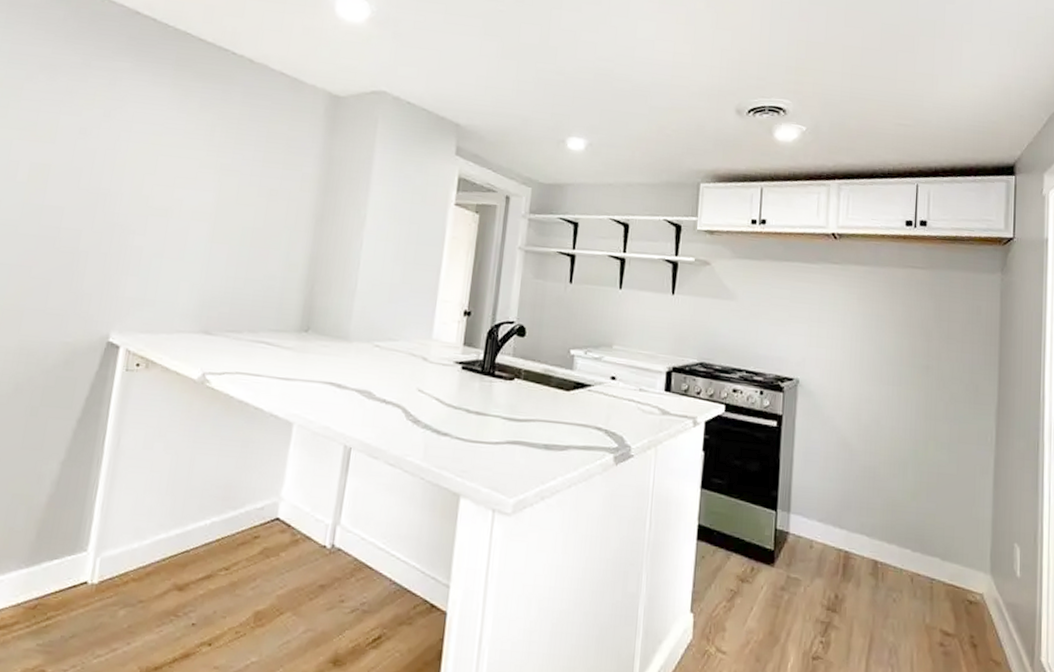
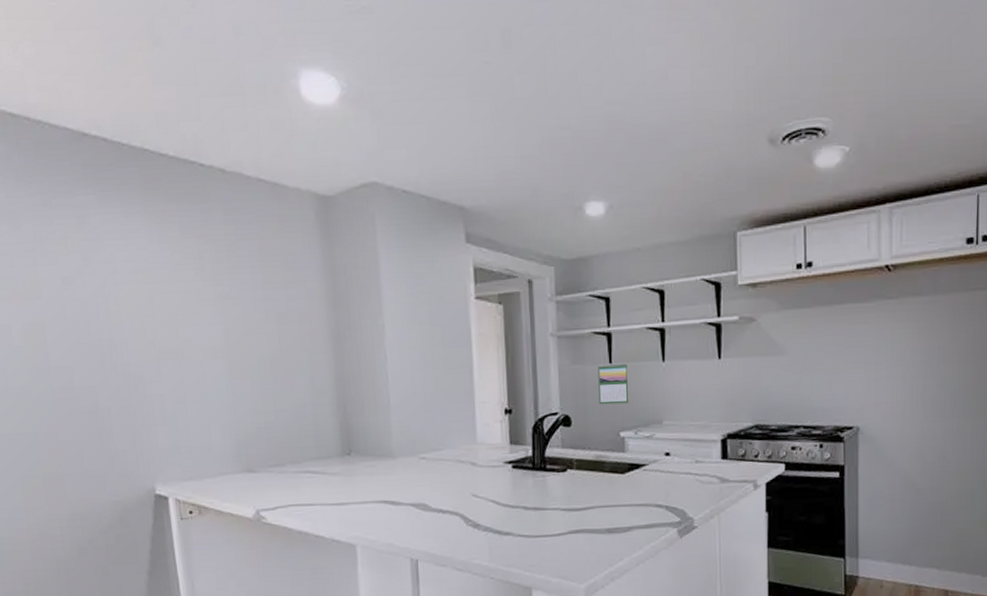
calendar: none [555,282,587,324] -> present [598,362,630,405]

